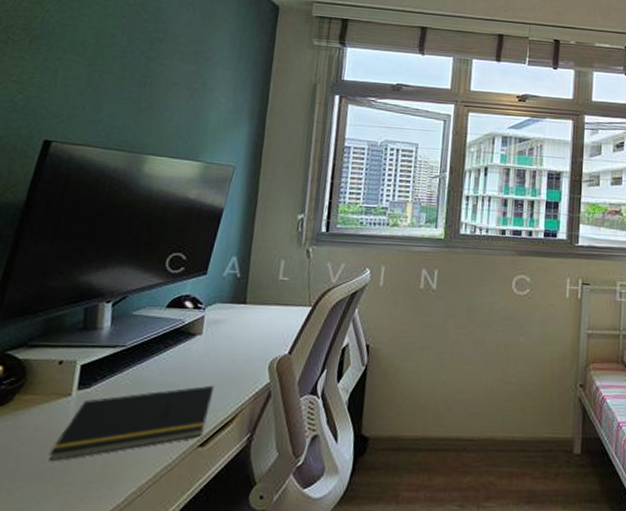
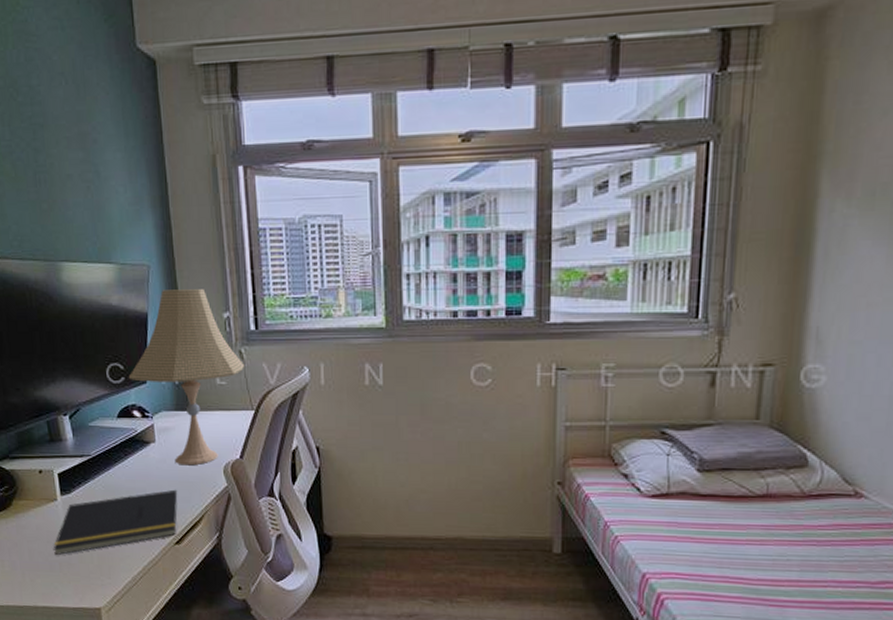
desk lamp: none [188,189,309,360] -> present [128,289,244,466]

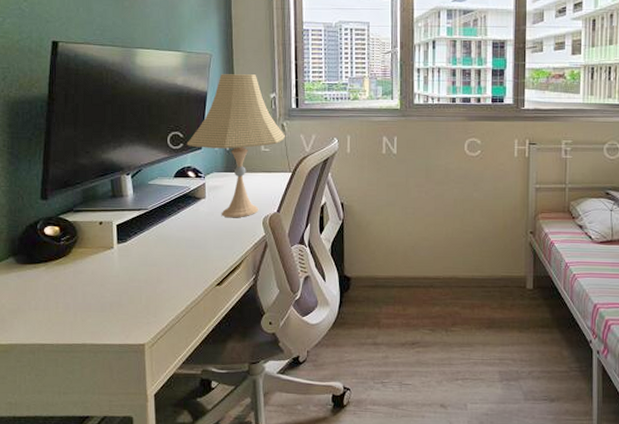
notepad: present [53,489,178,556] -> none [105,238,222,298]

